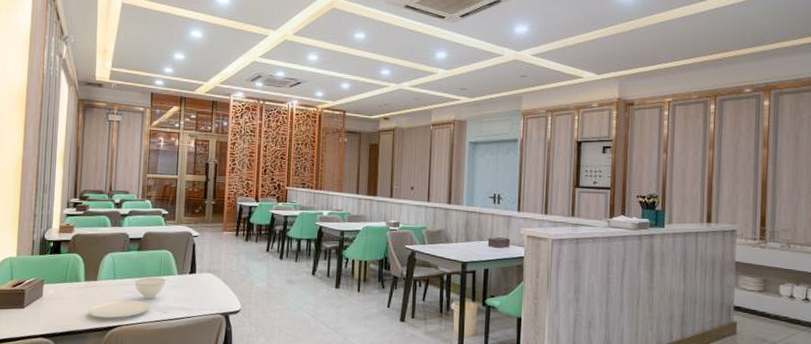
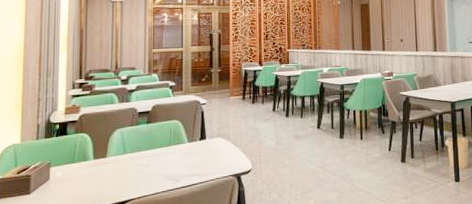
plate: present [87,299,151,319] -> none [98,171,163,194]
bowl: present [134,277,167,300] -> none [145,147,177,170]

